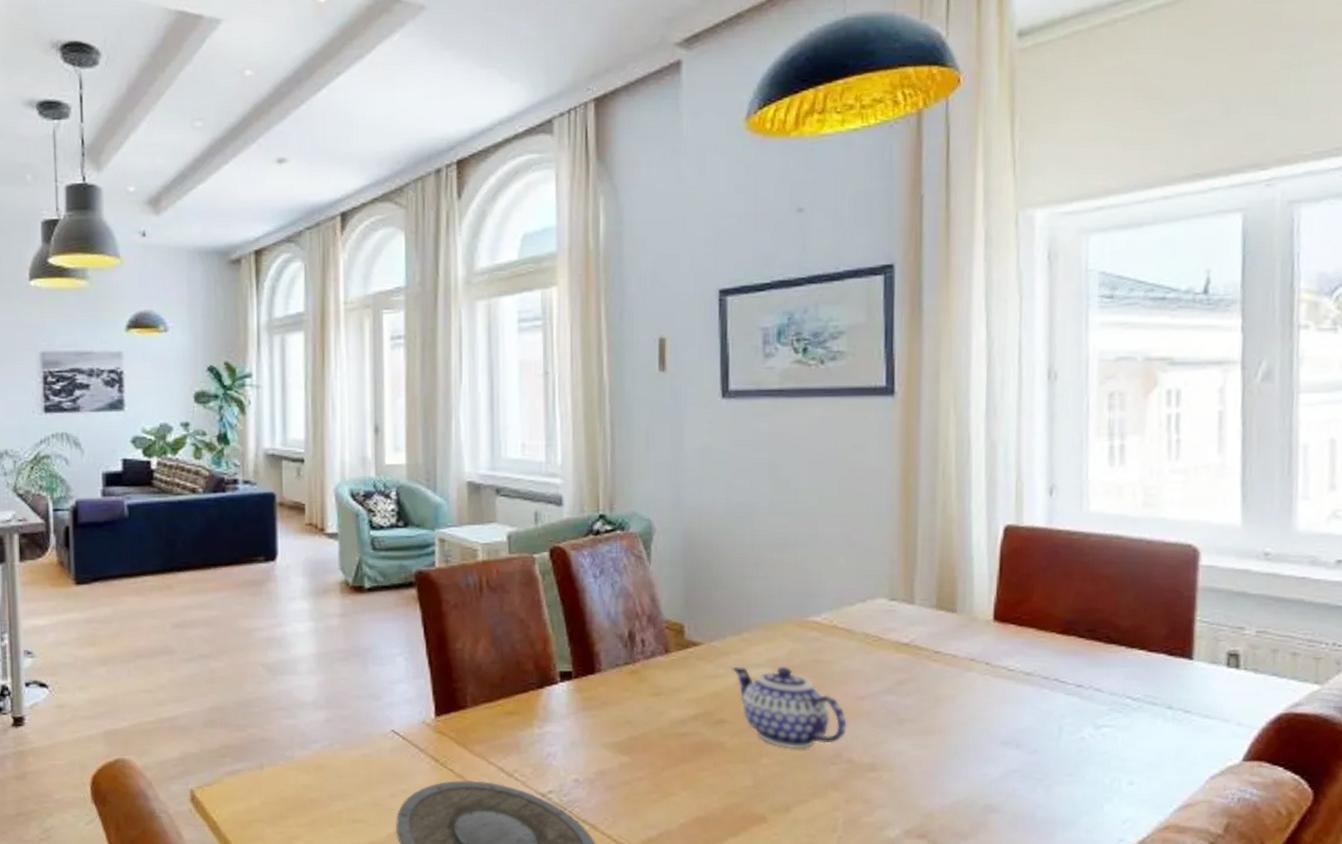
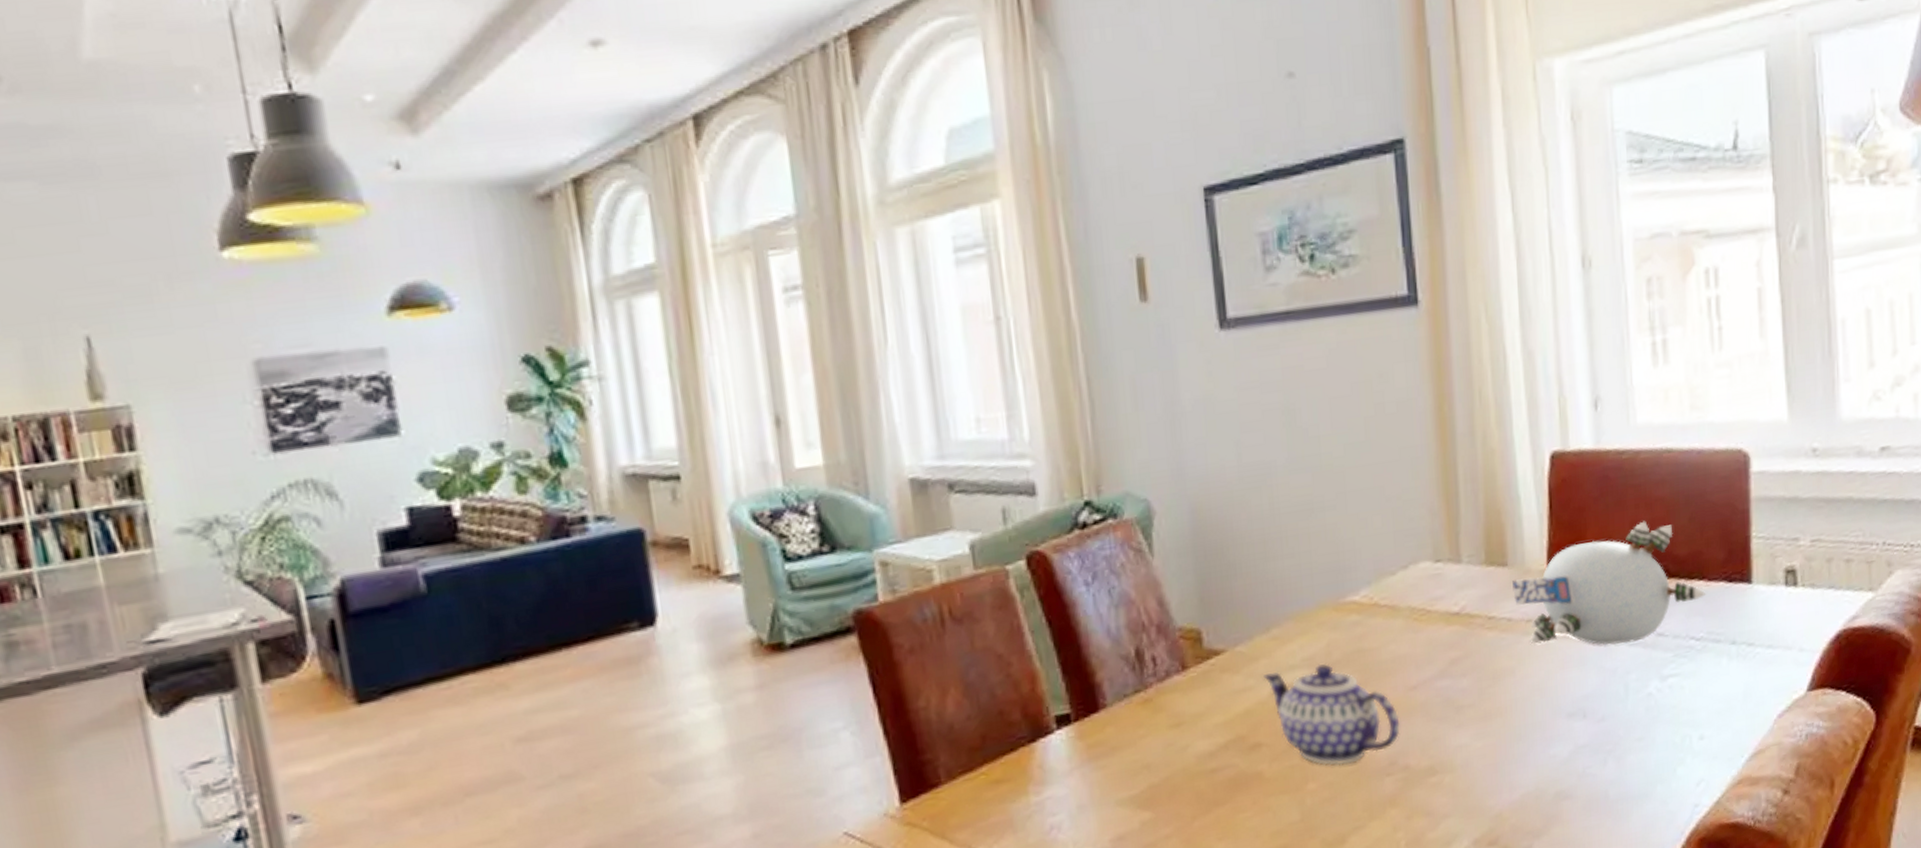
decorative ball: none [959,592,1146,692] -> present [1512,521,1706,645]

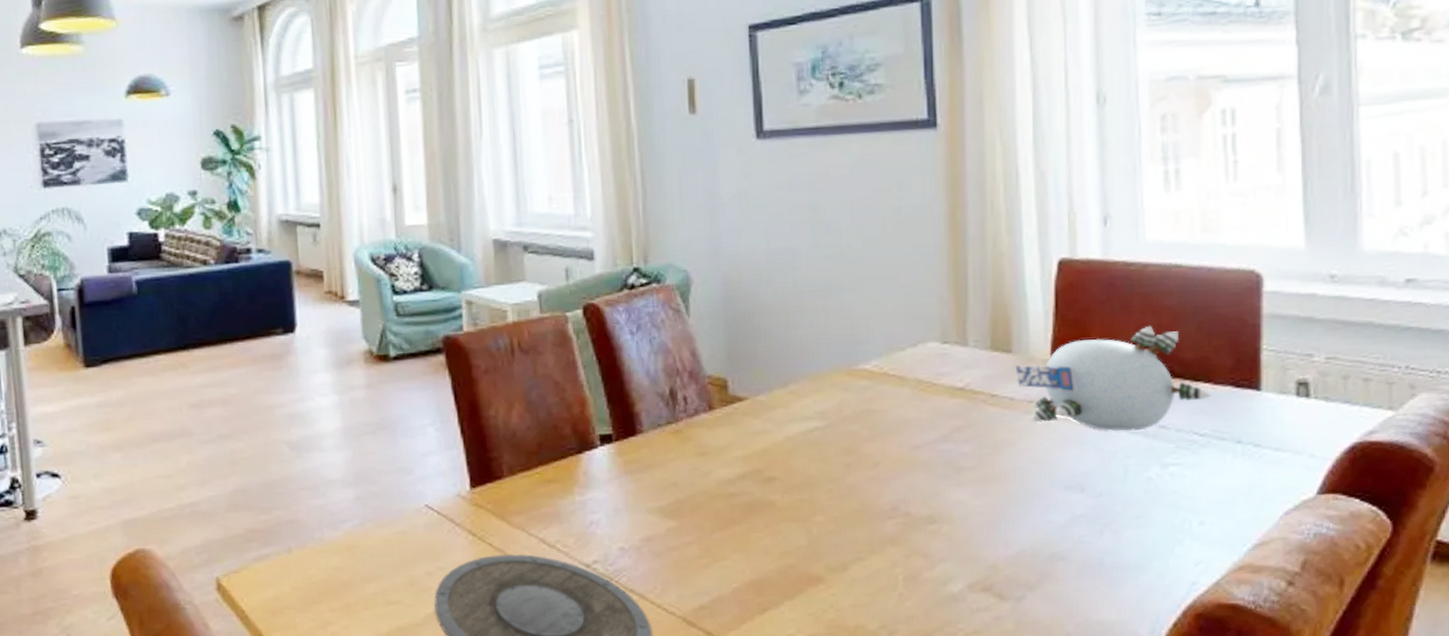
teapot: present [1263,663,1400,766] -> none [780,418,903,505]

